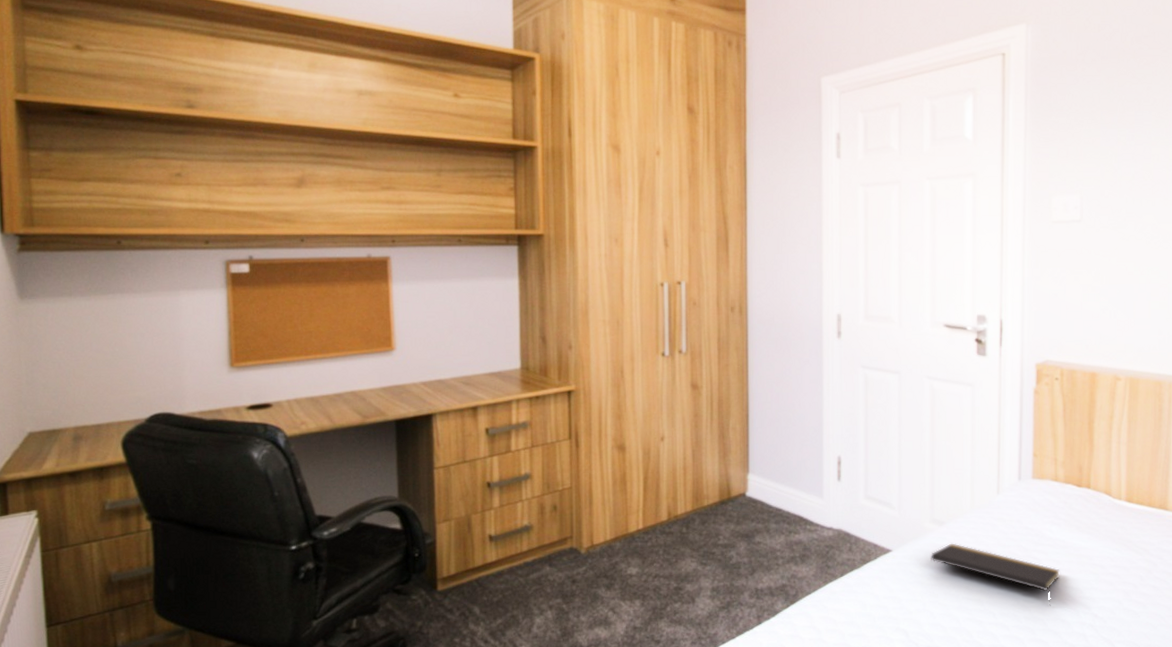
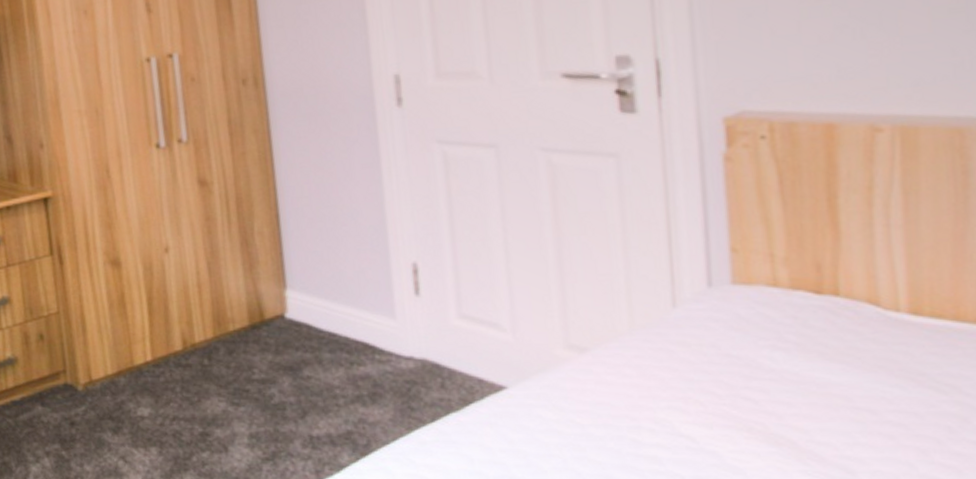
notepad: present [931,543,1060,606] -> none [569,377,794,468]

